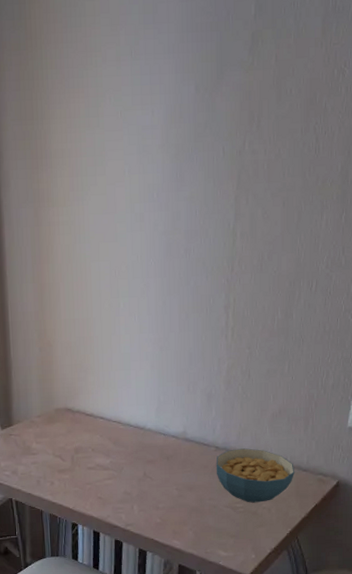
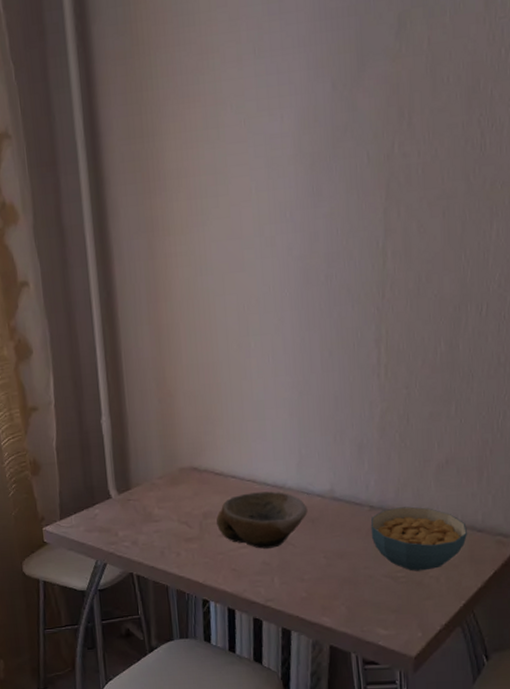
bowl: none [86,431,164,481] -> present [216,491,308,549]

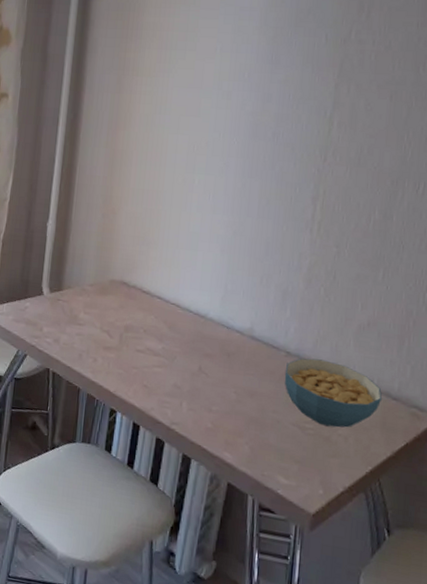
bowl: present [216,491,308,549] -> none [136,315,226,373]

